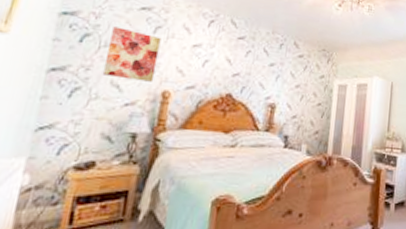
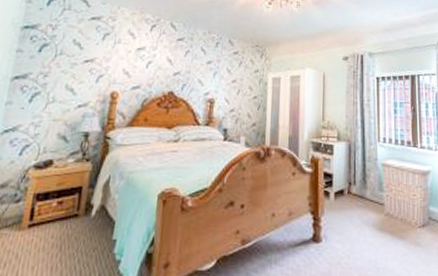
wall art: present [102,26,162,82] -> none [58,36,110,85]

